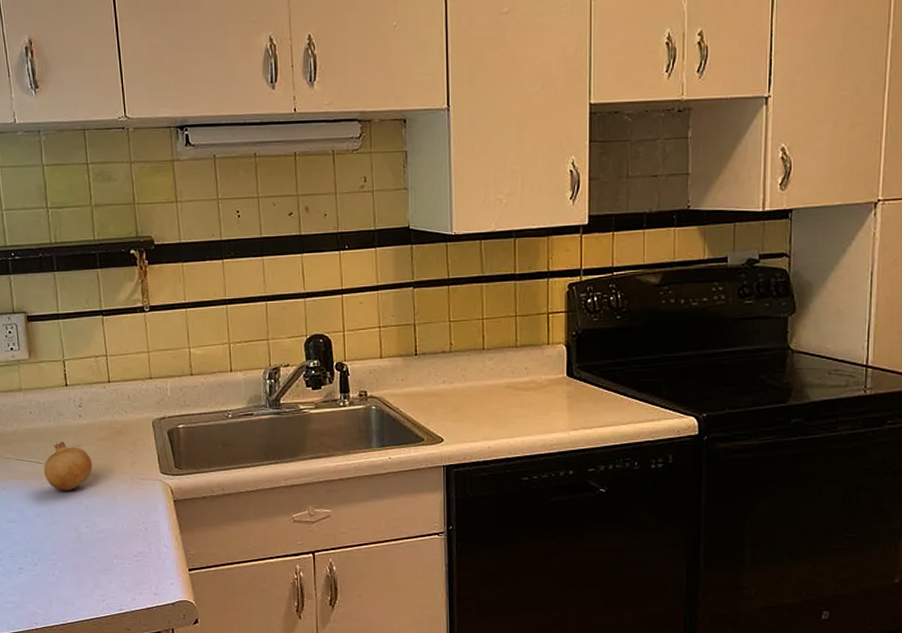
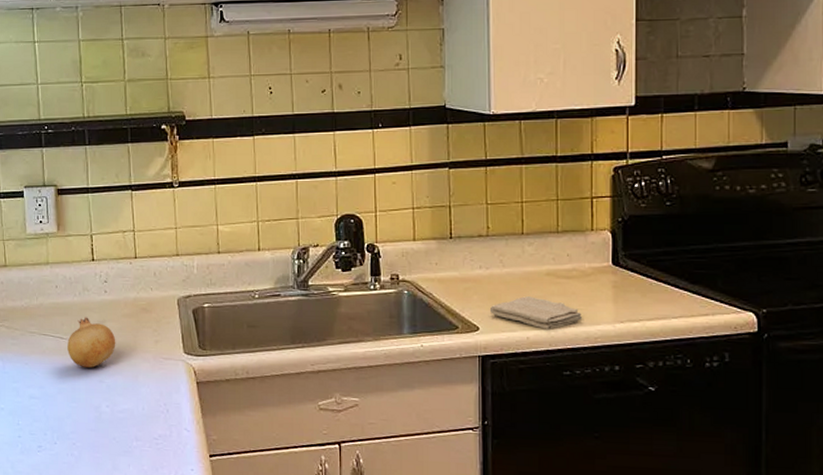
washcloth: none [453,408,540,439] -> present [489,296,583,330]

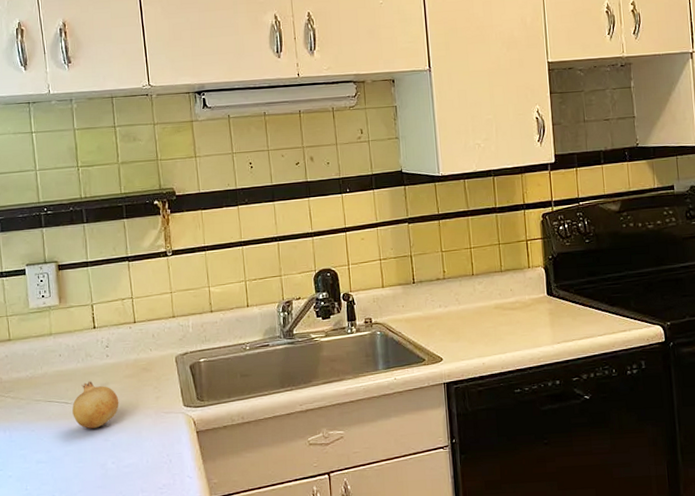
washcloth: present [489,296,583,330] -> none [450,328,527,355]

